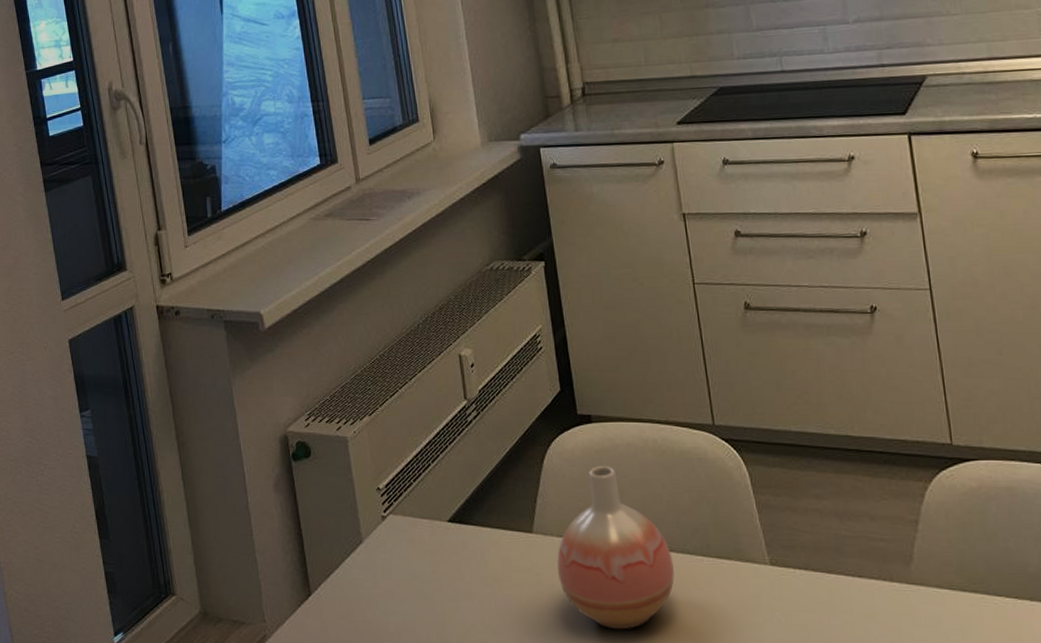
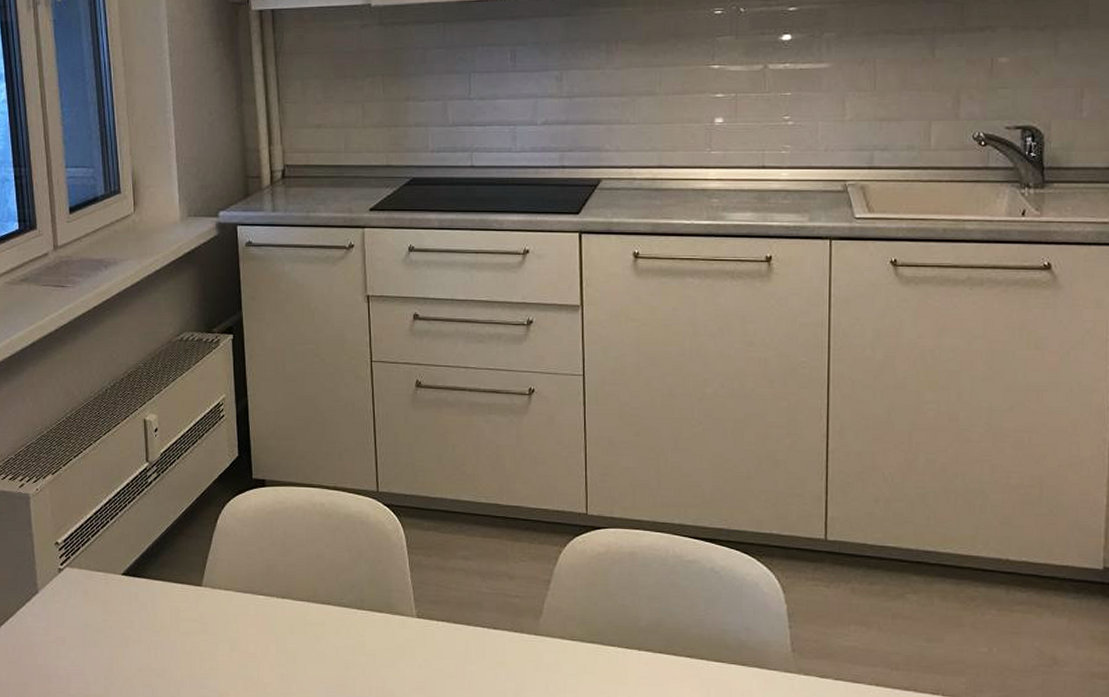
vase: present [557,465,675,630] -> none [223,525,329,674]

